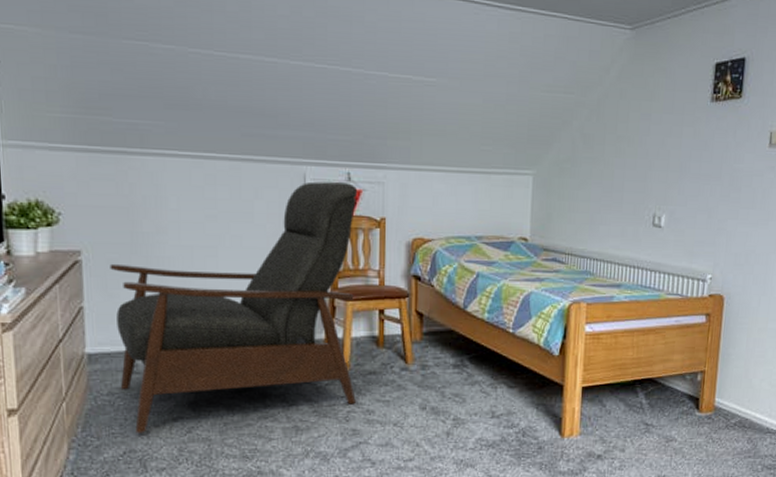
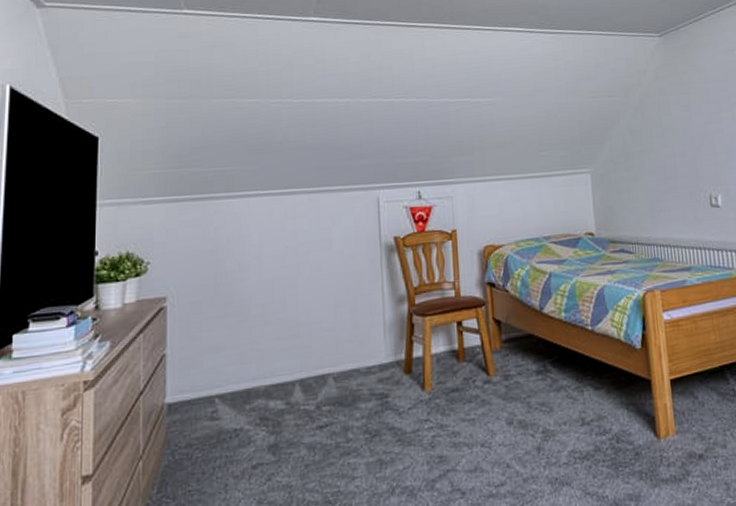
chair: present [110,181,358,433] -> none [193,201,440,488]

